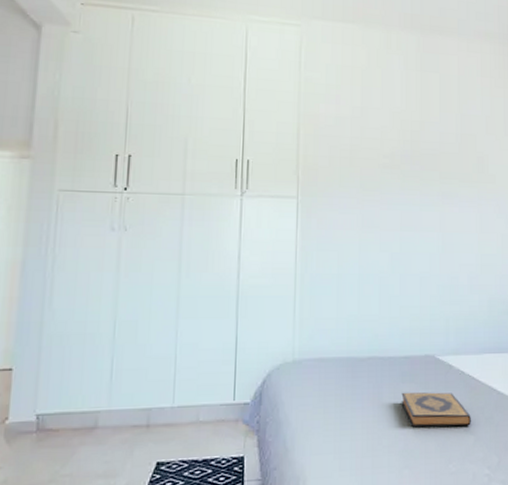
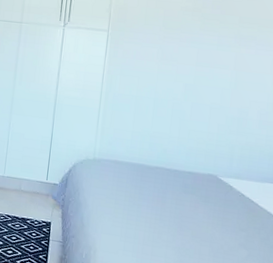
hardback book: present [401,392,471,428] -> none [182,200,247,242]

